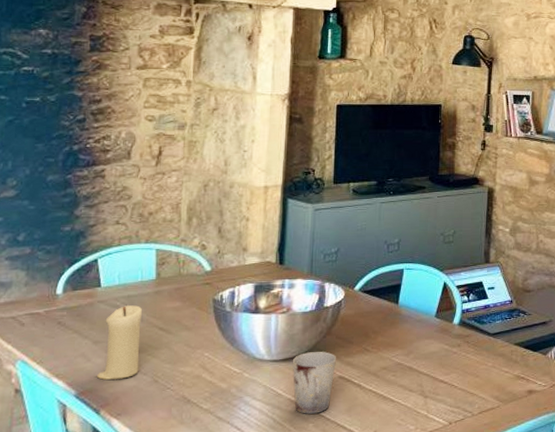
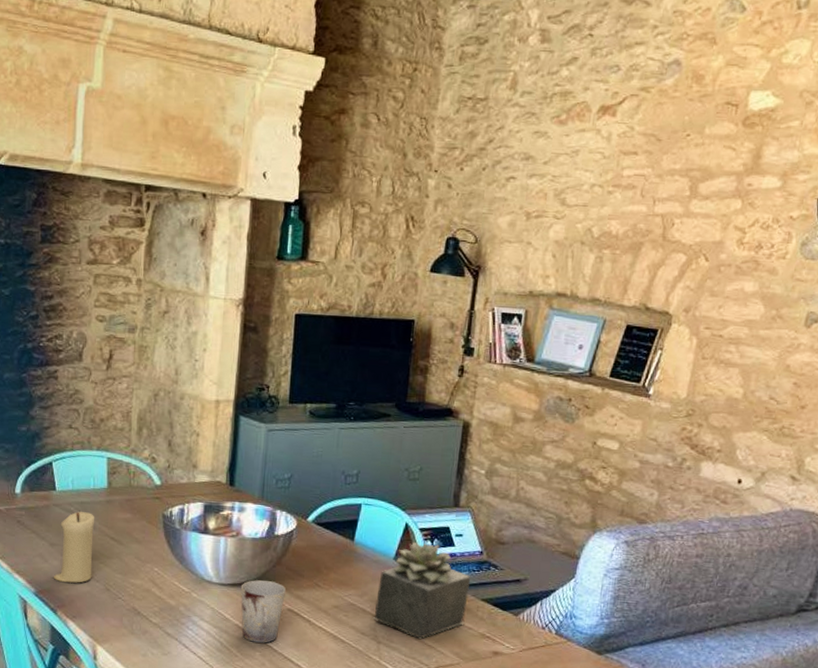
succulent plant: none [420,298,504,388] -> present [373,541,471,639]

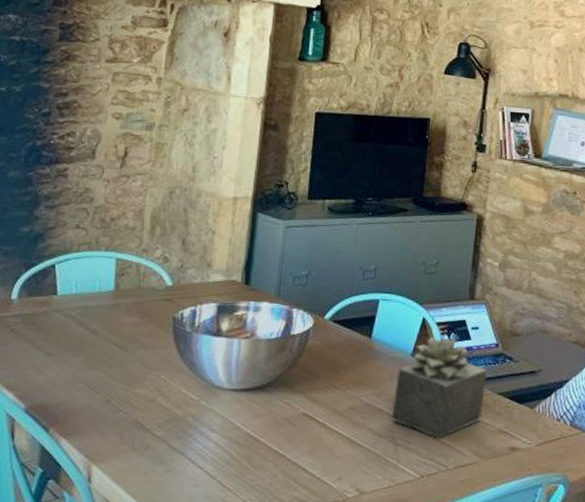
candle: present [53,511,95,583] -> none [47,317,99,396]
cup: present [240,580,286,643] -> none [253,384,301,452]

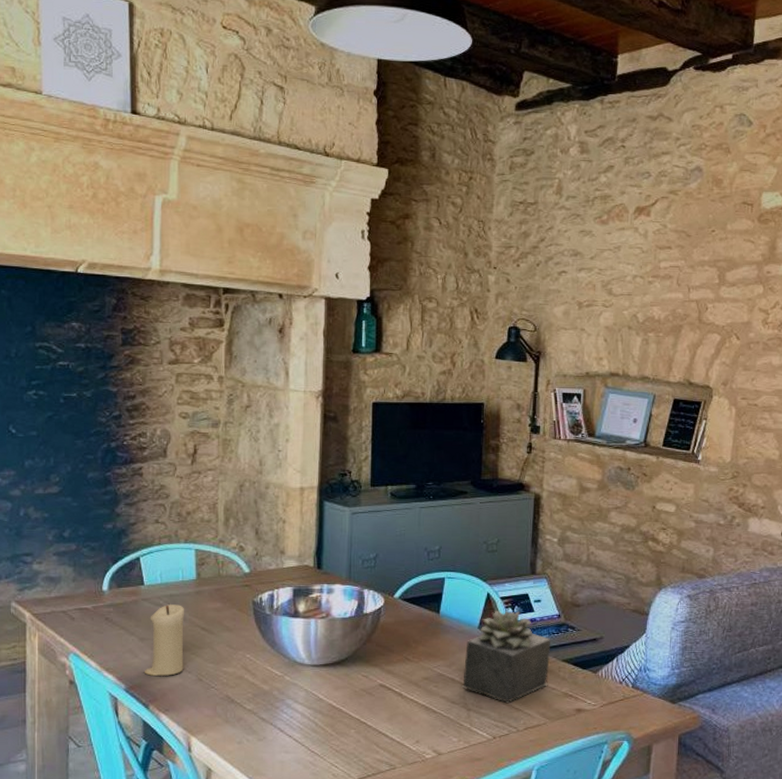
candle: none [47,317,99,396] -> present [144,604,185,676]

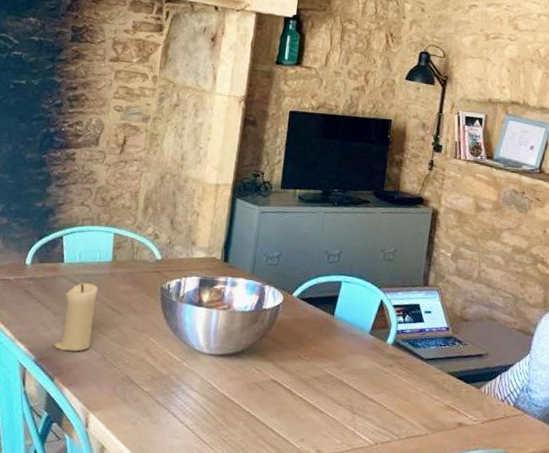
succulent plant: present [462,610,551,703] -> none [350,317,438,410]

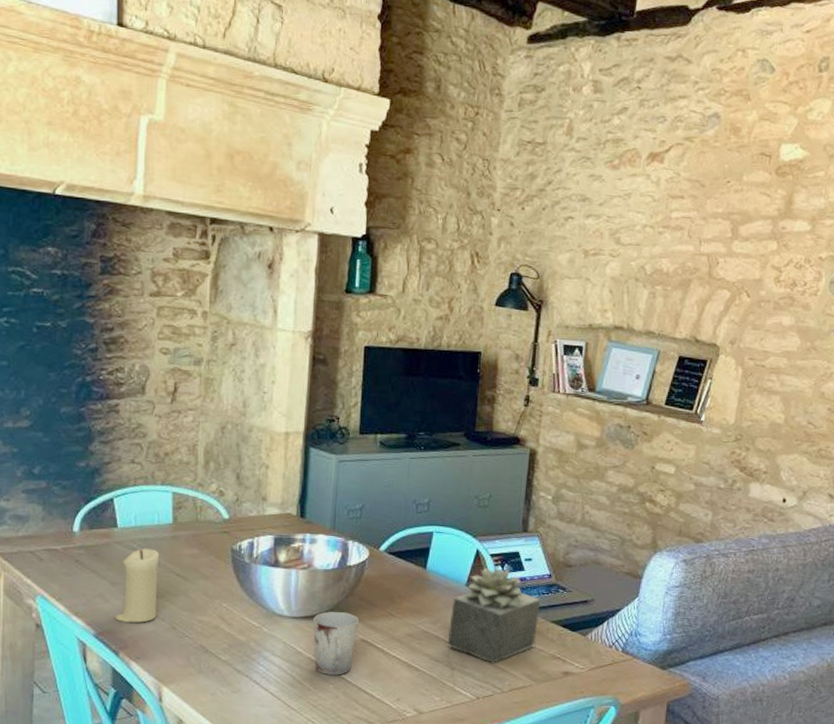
cup: none [228,351,270,413] -> present [313,612,359,675]
succulent plant: none [350,317,438,410] -> present [447,567,541,663]

